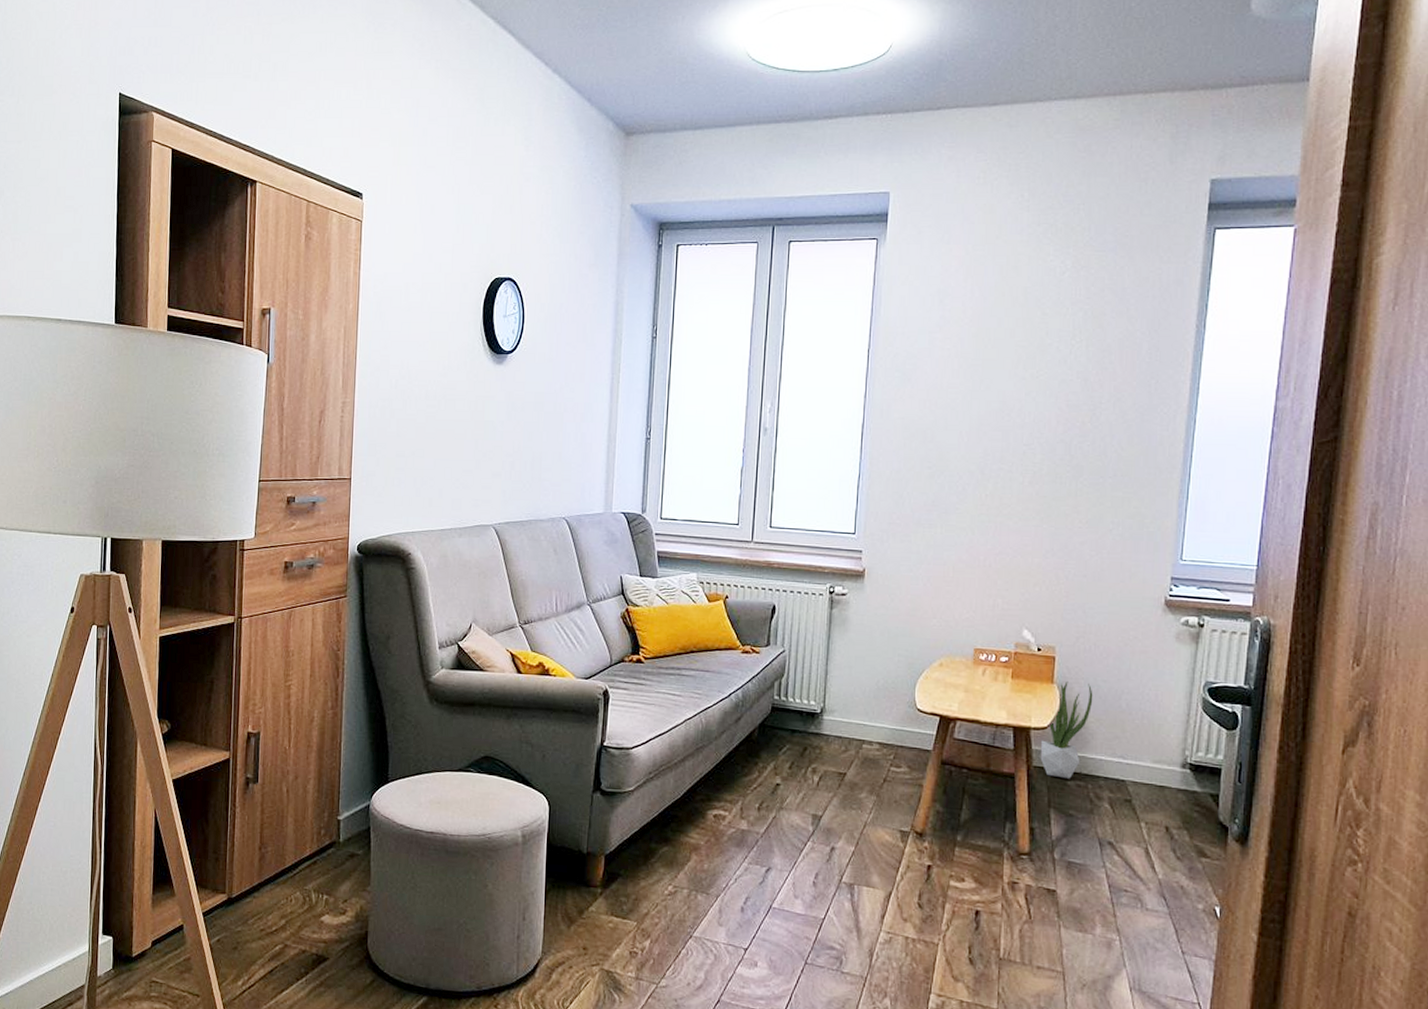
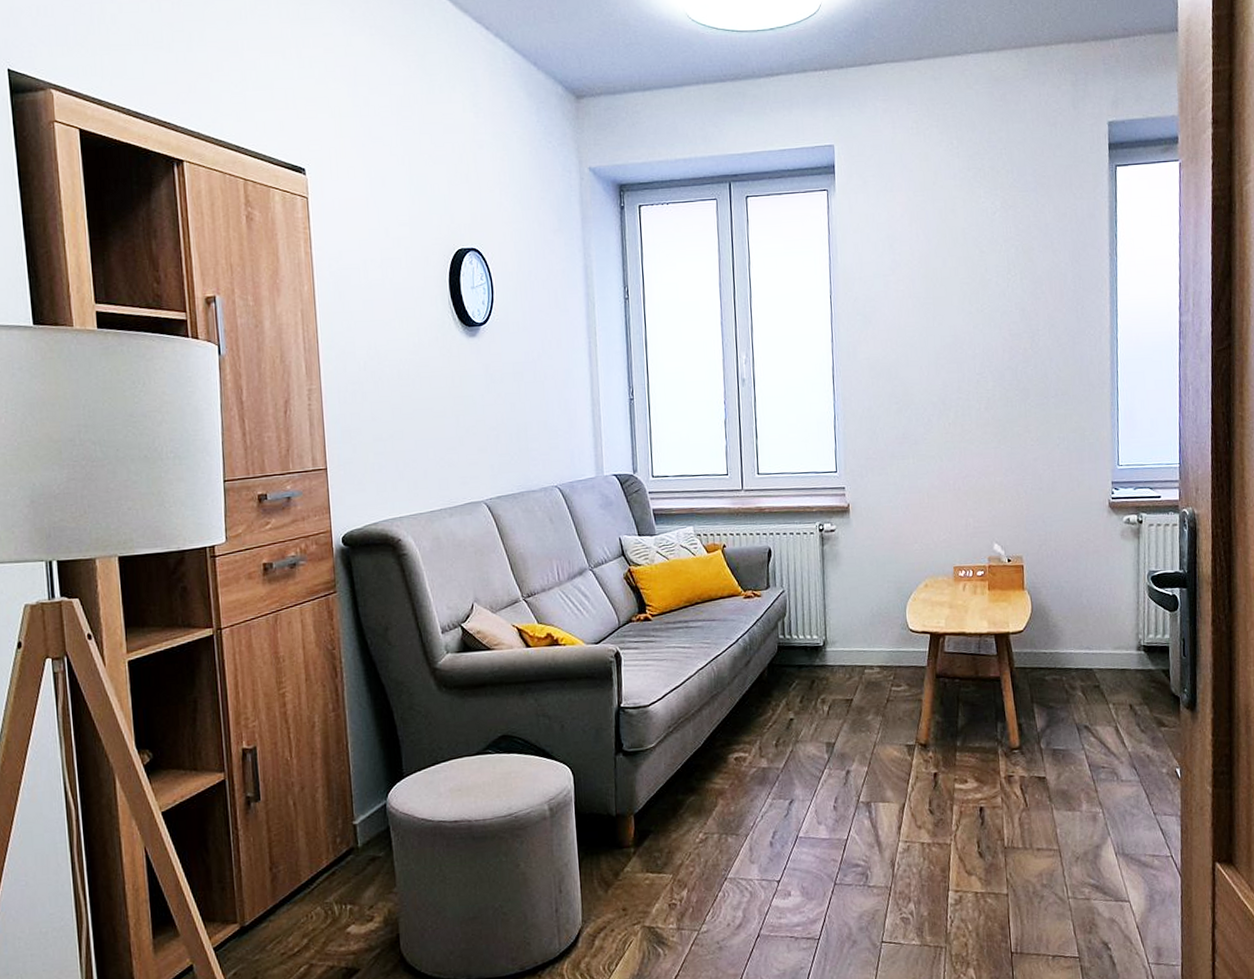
potted plant: present [1040,681,1093,779] -> none [1019,586,1059,675]

